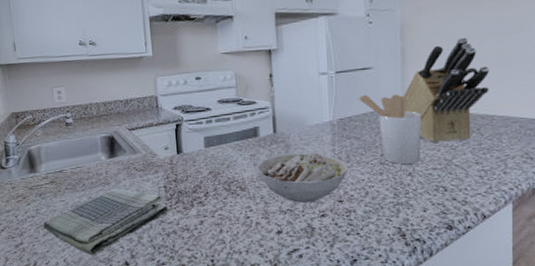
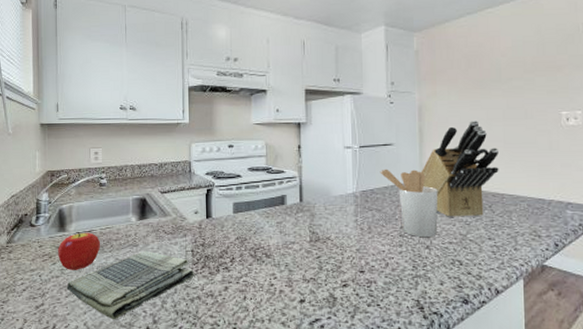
fruit: none [31,172,73,210] -> present [58,232,101,270]
bowl: present [257,152,348,203] -> none [283,222,370,272]

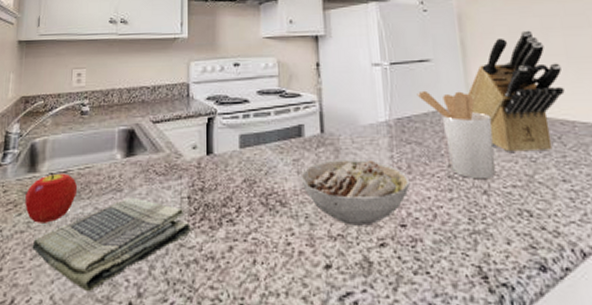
bowl: none [283,222,370,272] -> present [301,159,411,226]

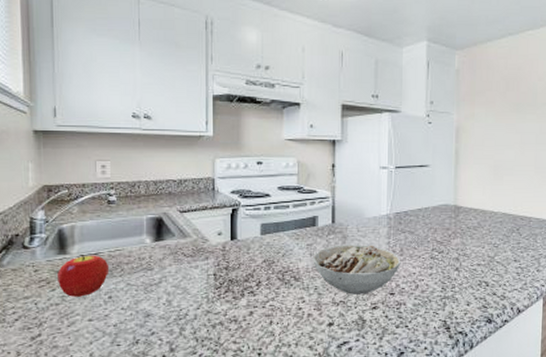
dish towel: present [32,197,191,292] -> none [68,274,216,350]
utensil holder: present [416,90,496,180] -> none [414,190,470,260]
knife block: present [468,30,565,152] -> none [455,144,529,240]

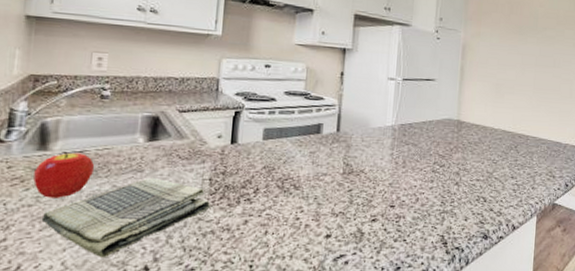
dish towel: none [68,274,216,350] -> present [41,177,210,258]
bowl: present [313,245,401,295] -> none [314,154,403,206]

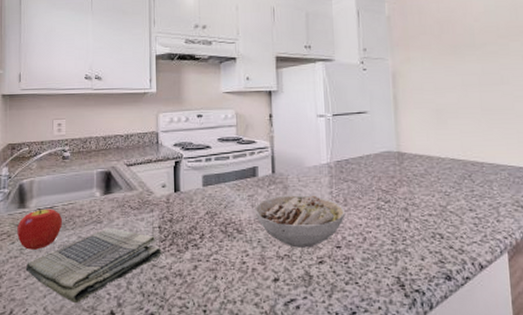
bowl: none [314,154,403,206] -> present [254,195,346,248]

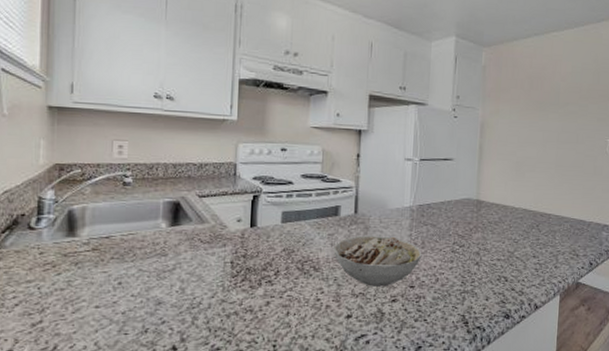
fruit: present [17,208,63,250] -> none [64,238,121,282]
dish towel: present [25,227,162,304] -> none [73,261,232,339]

